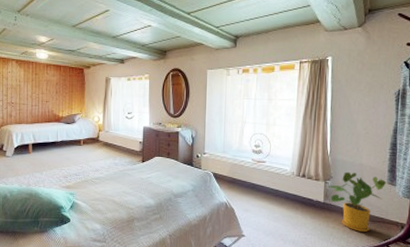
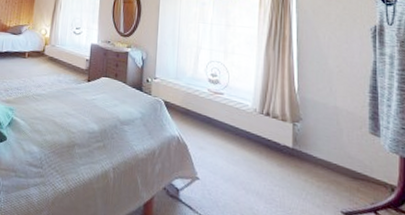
house plant: present [329,172,387,232] -> none [298,114,369,191]

